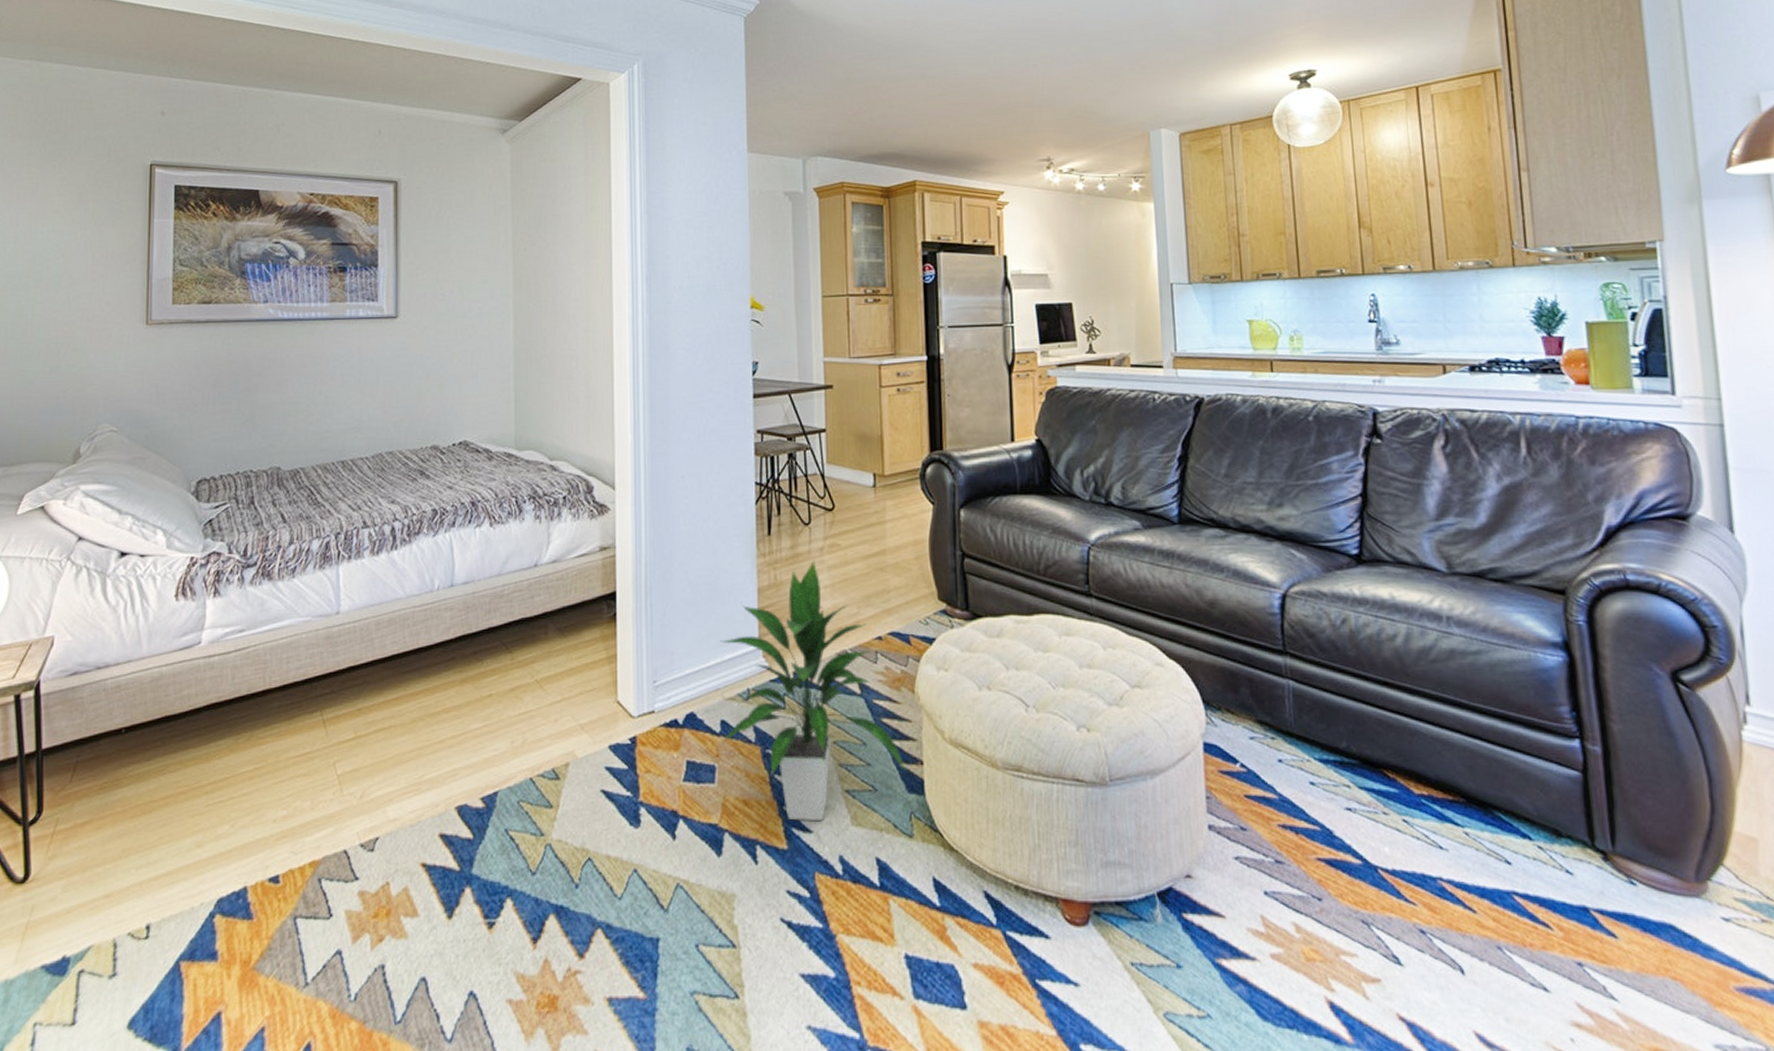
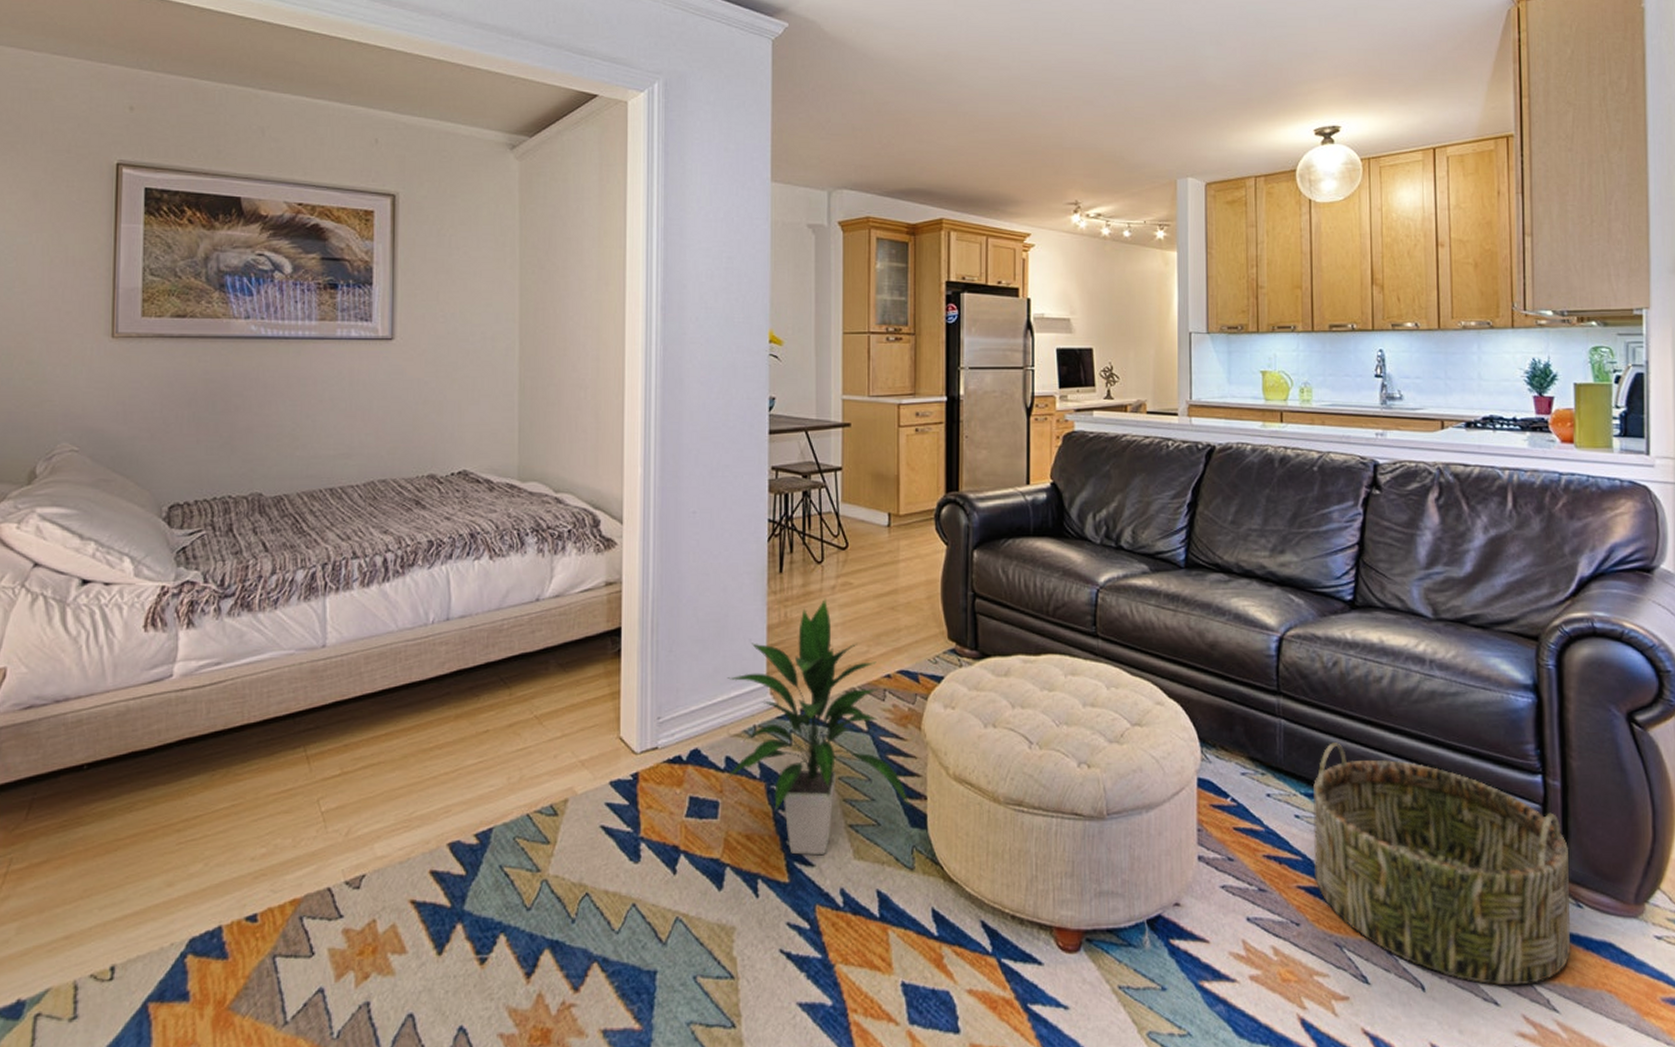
basket: none [1328,705,1627,970] -> present [1313,742,1571,986]

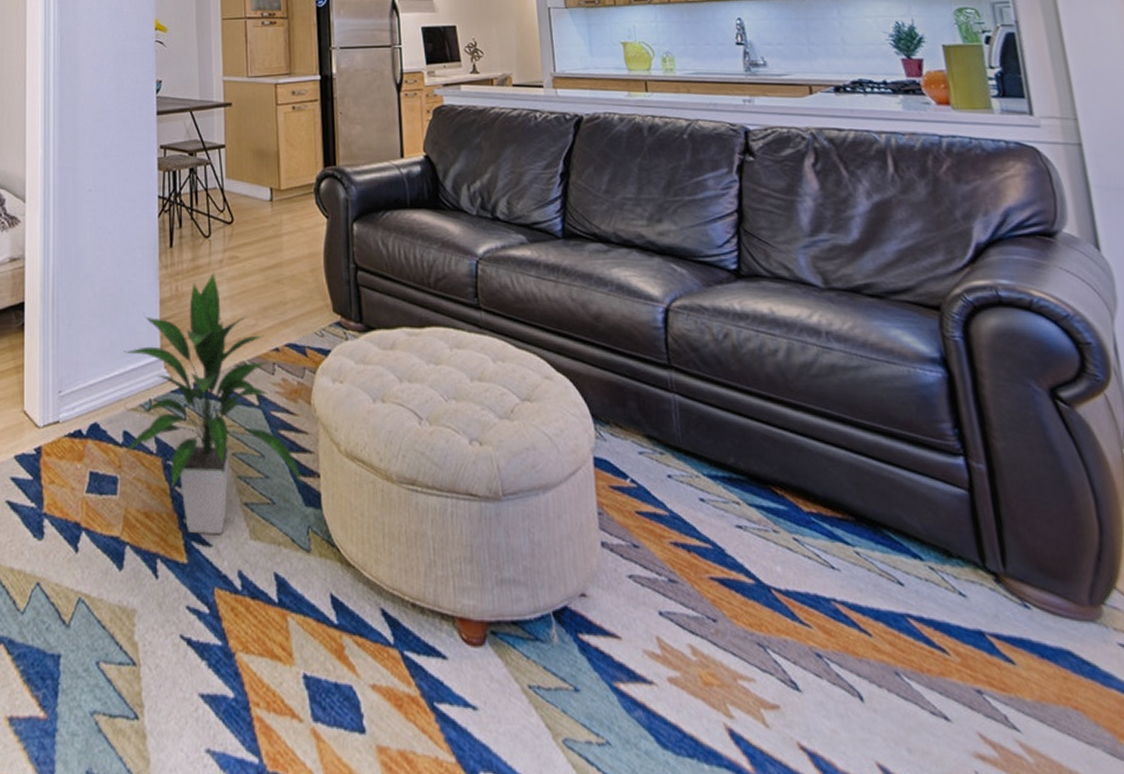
basket: present [1313,742,1571,986] -> none [716,420,1025,698]

